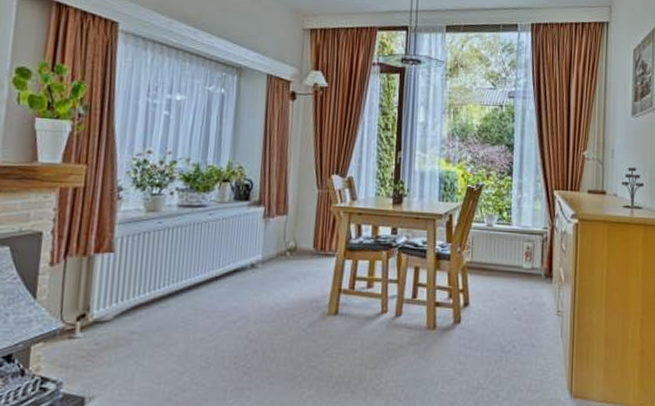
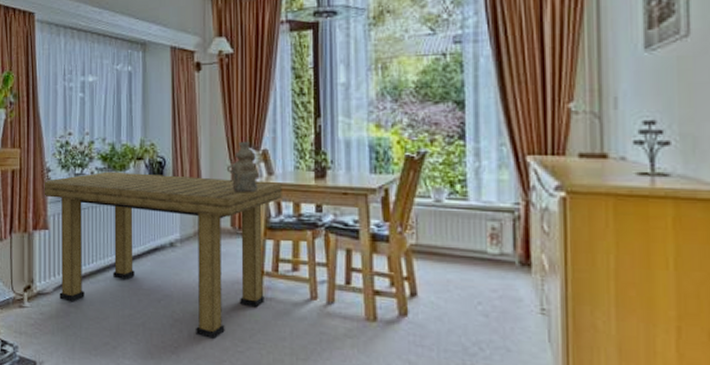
dining table: none [113,192,364,356] -> present [45,171,282,339]
ceramic vessel: none [313,168,343,217] -> present [226,141,259,193]

